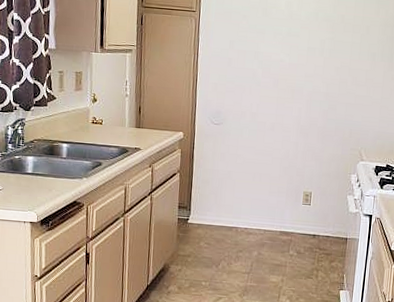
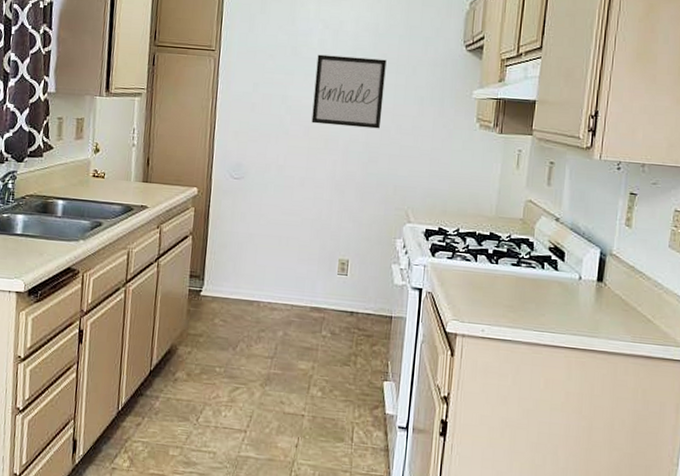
wall art: none [280,15,344,81] -> present [311,54,387,129]

